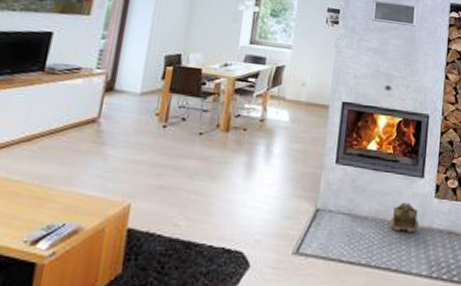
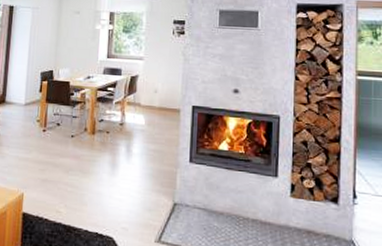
wall caddy: present [390,202,420,233] -> none [245,200,276,230]

